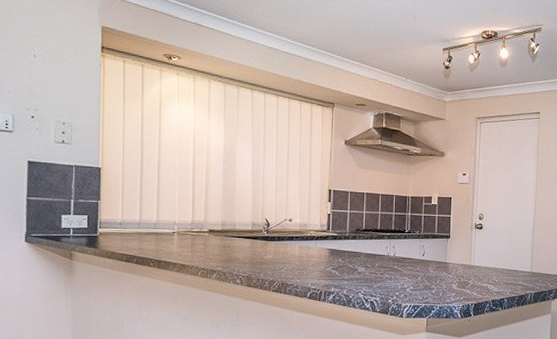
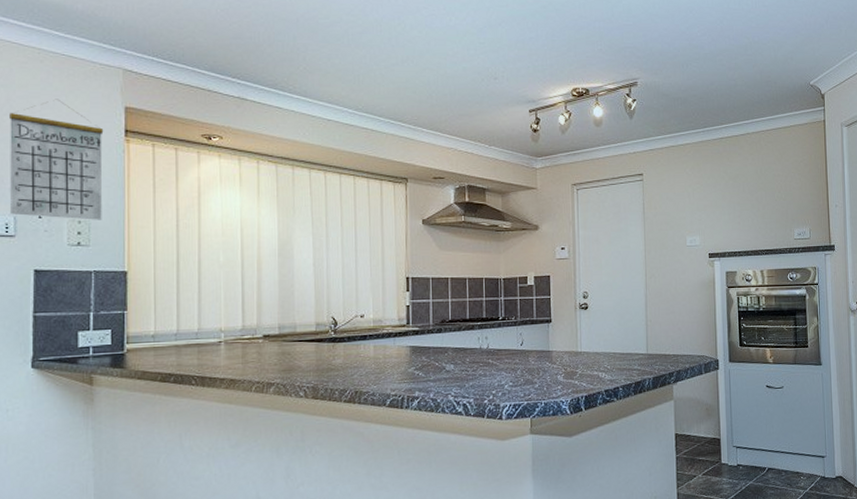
calendar: none [9,16,84,123] -> present [10,99,104,220]

